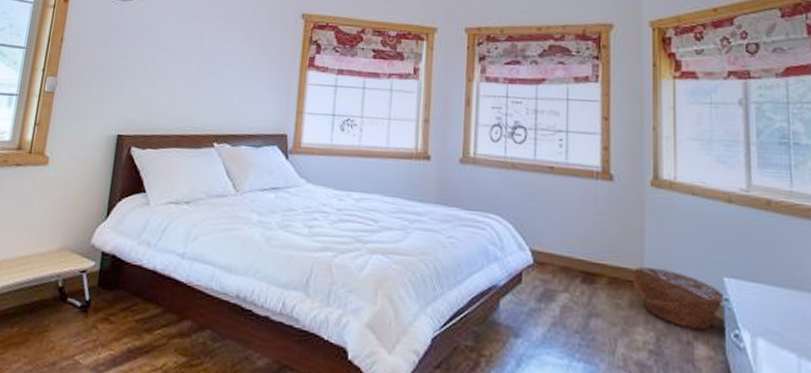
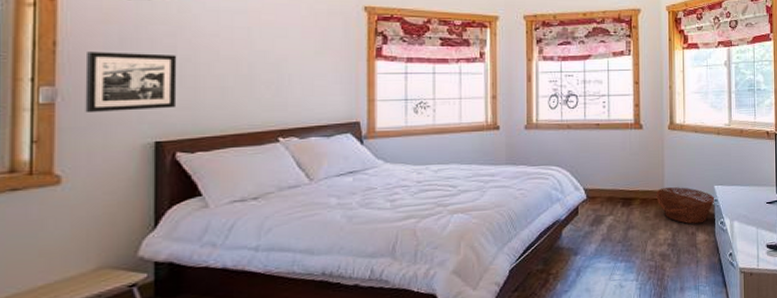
picture frame: none [73,48,144,105] -> present [85,52,177,112]

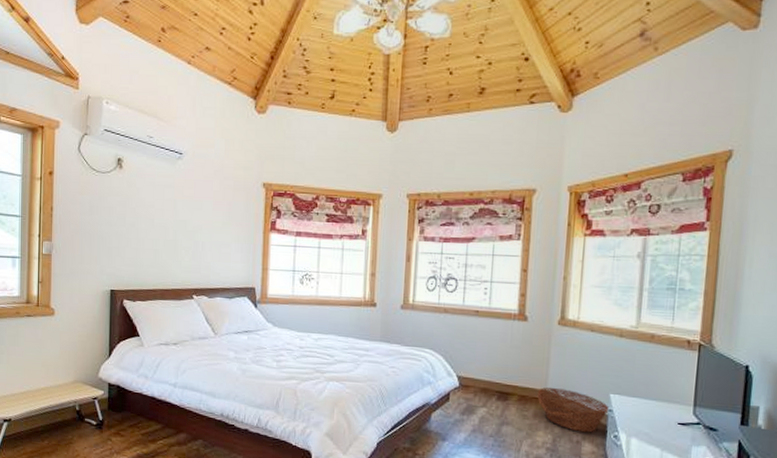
picture frame: present [85,52,177,112] -> none [69,216,126,264]

